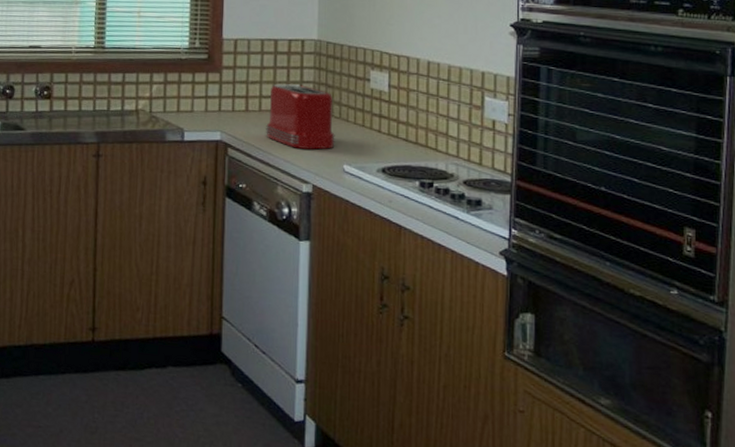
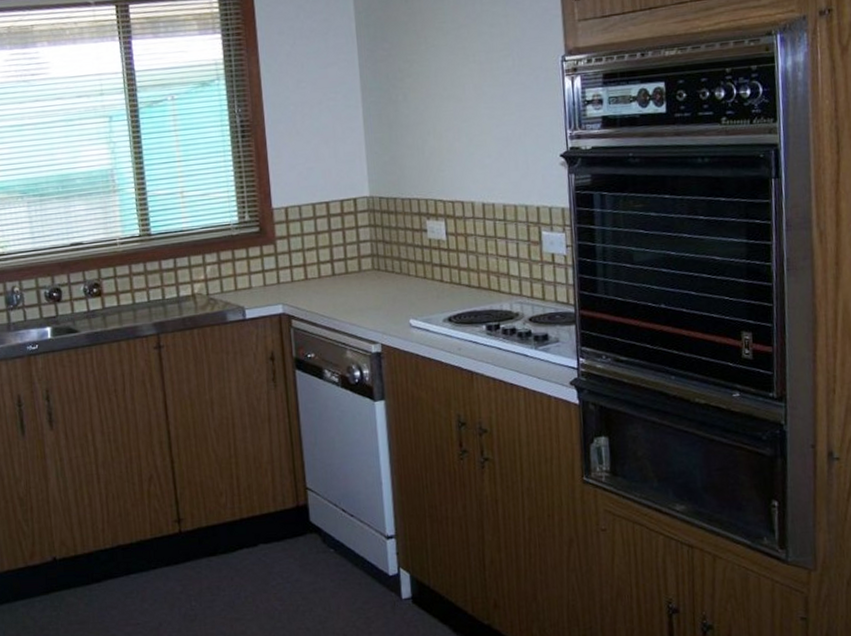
toaster: present [266,84,335,150] -> none [327,245,399,310]

